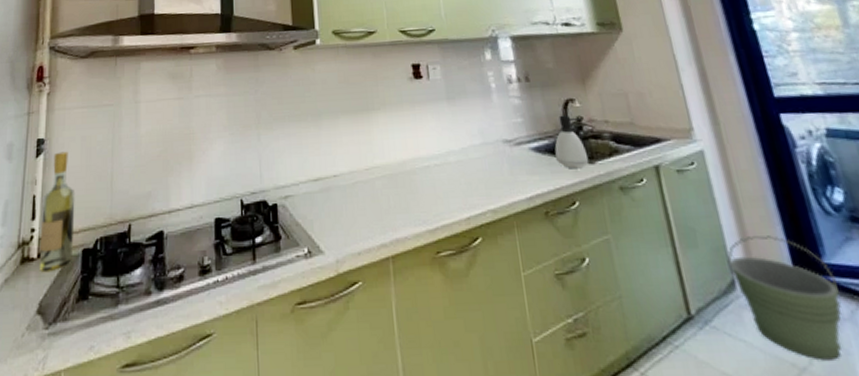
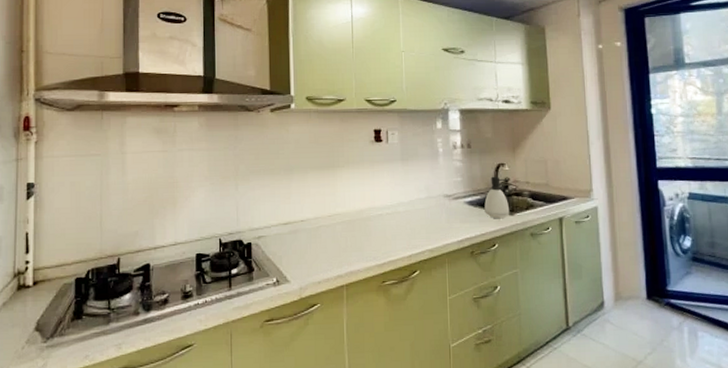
bottle: present [38,151,75,273] -> none [34,195,67,298]
bucket: present [727,235,842,361] -> none [601,270,674,356]

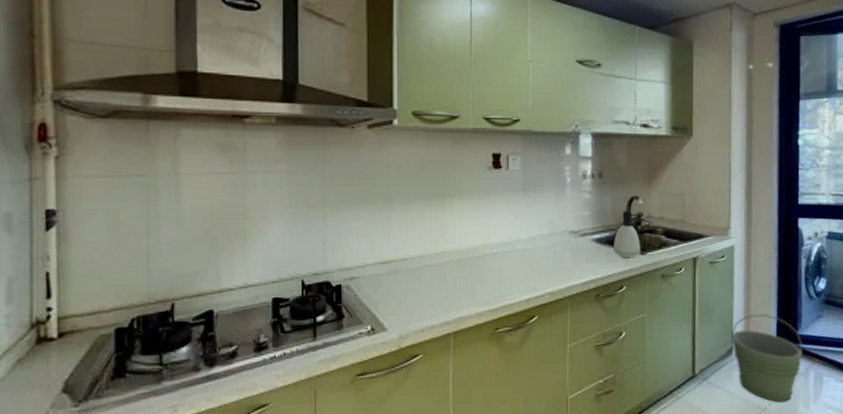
bucket: none [601,270,674,356] -> present [730,314,803,403]

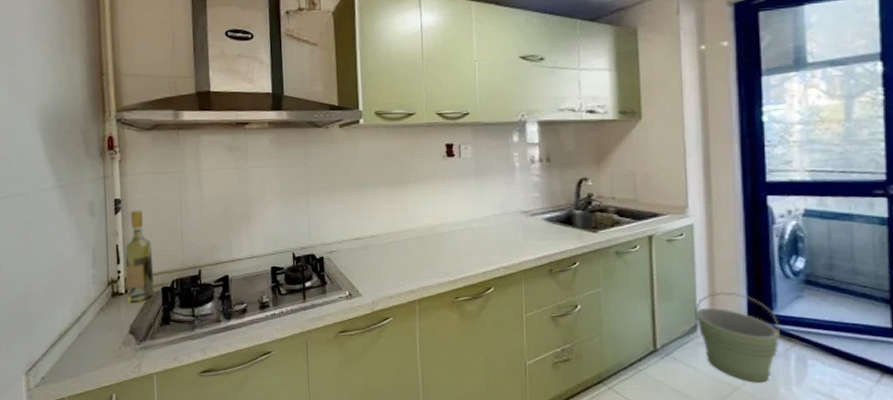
bottle: none [59,225,104,352] -> present [124,210,154,304]
soap dispenser: present [613,210,642,259] -> none [564,191,593,237]

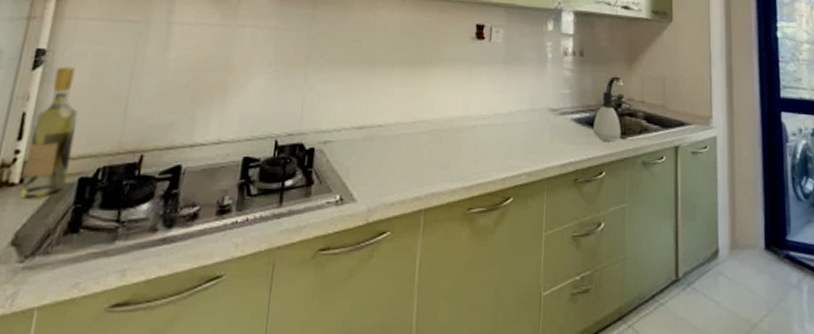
soap dispenser: none [564,191,593,237] -> present [593,91,623,143]
bucket: present [694,293,780,383] -> none [716,214,793,319]

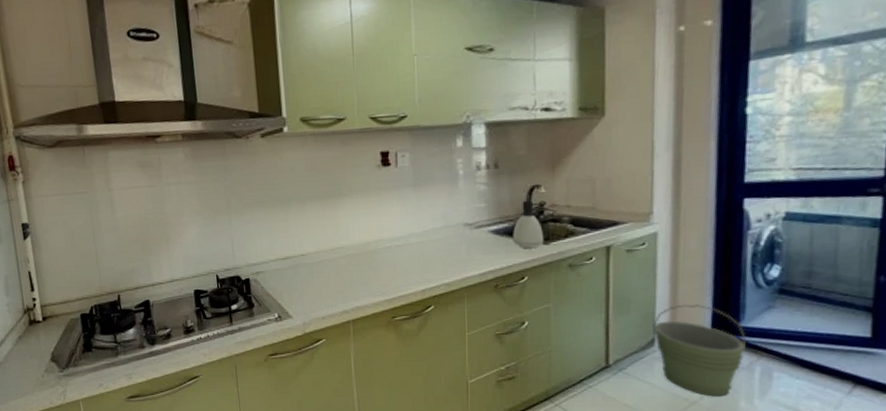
bottle: present [19,66,79,200] -> none [37,234,73,332]
bucket: none [716,214,793,319] -> present [652,304,746,397]

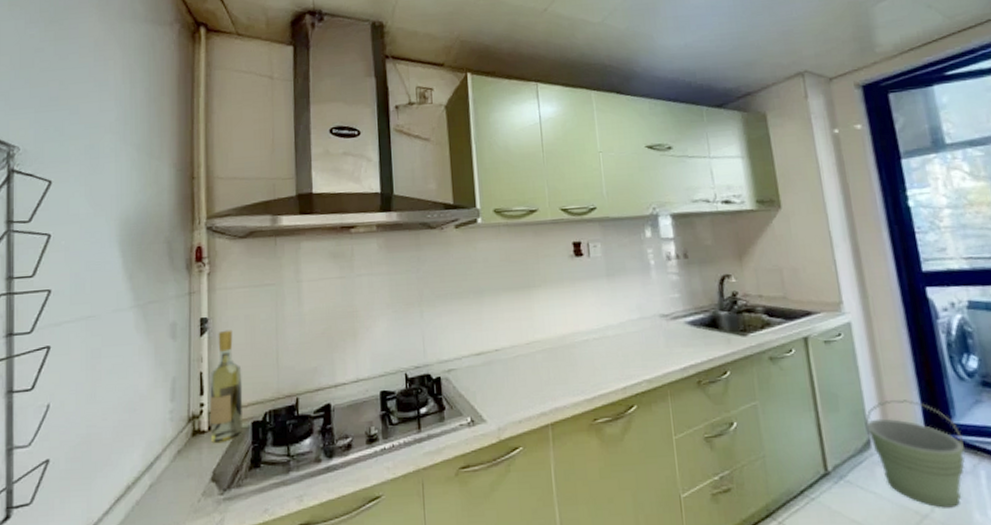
bottle: none [37,234,73,332] -> present [209,330,243,444]
soap dispenser: present [513,200,545,249] -> none [709,290,742,341]

